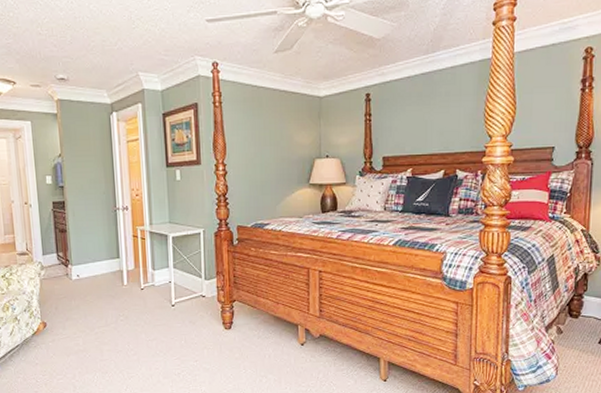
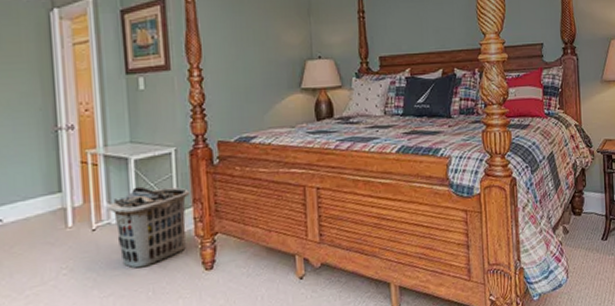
clothes hamper: none [152,258,215,322] -> present [108,186,191,269]

